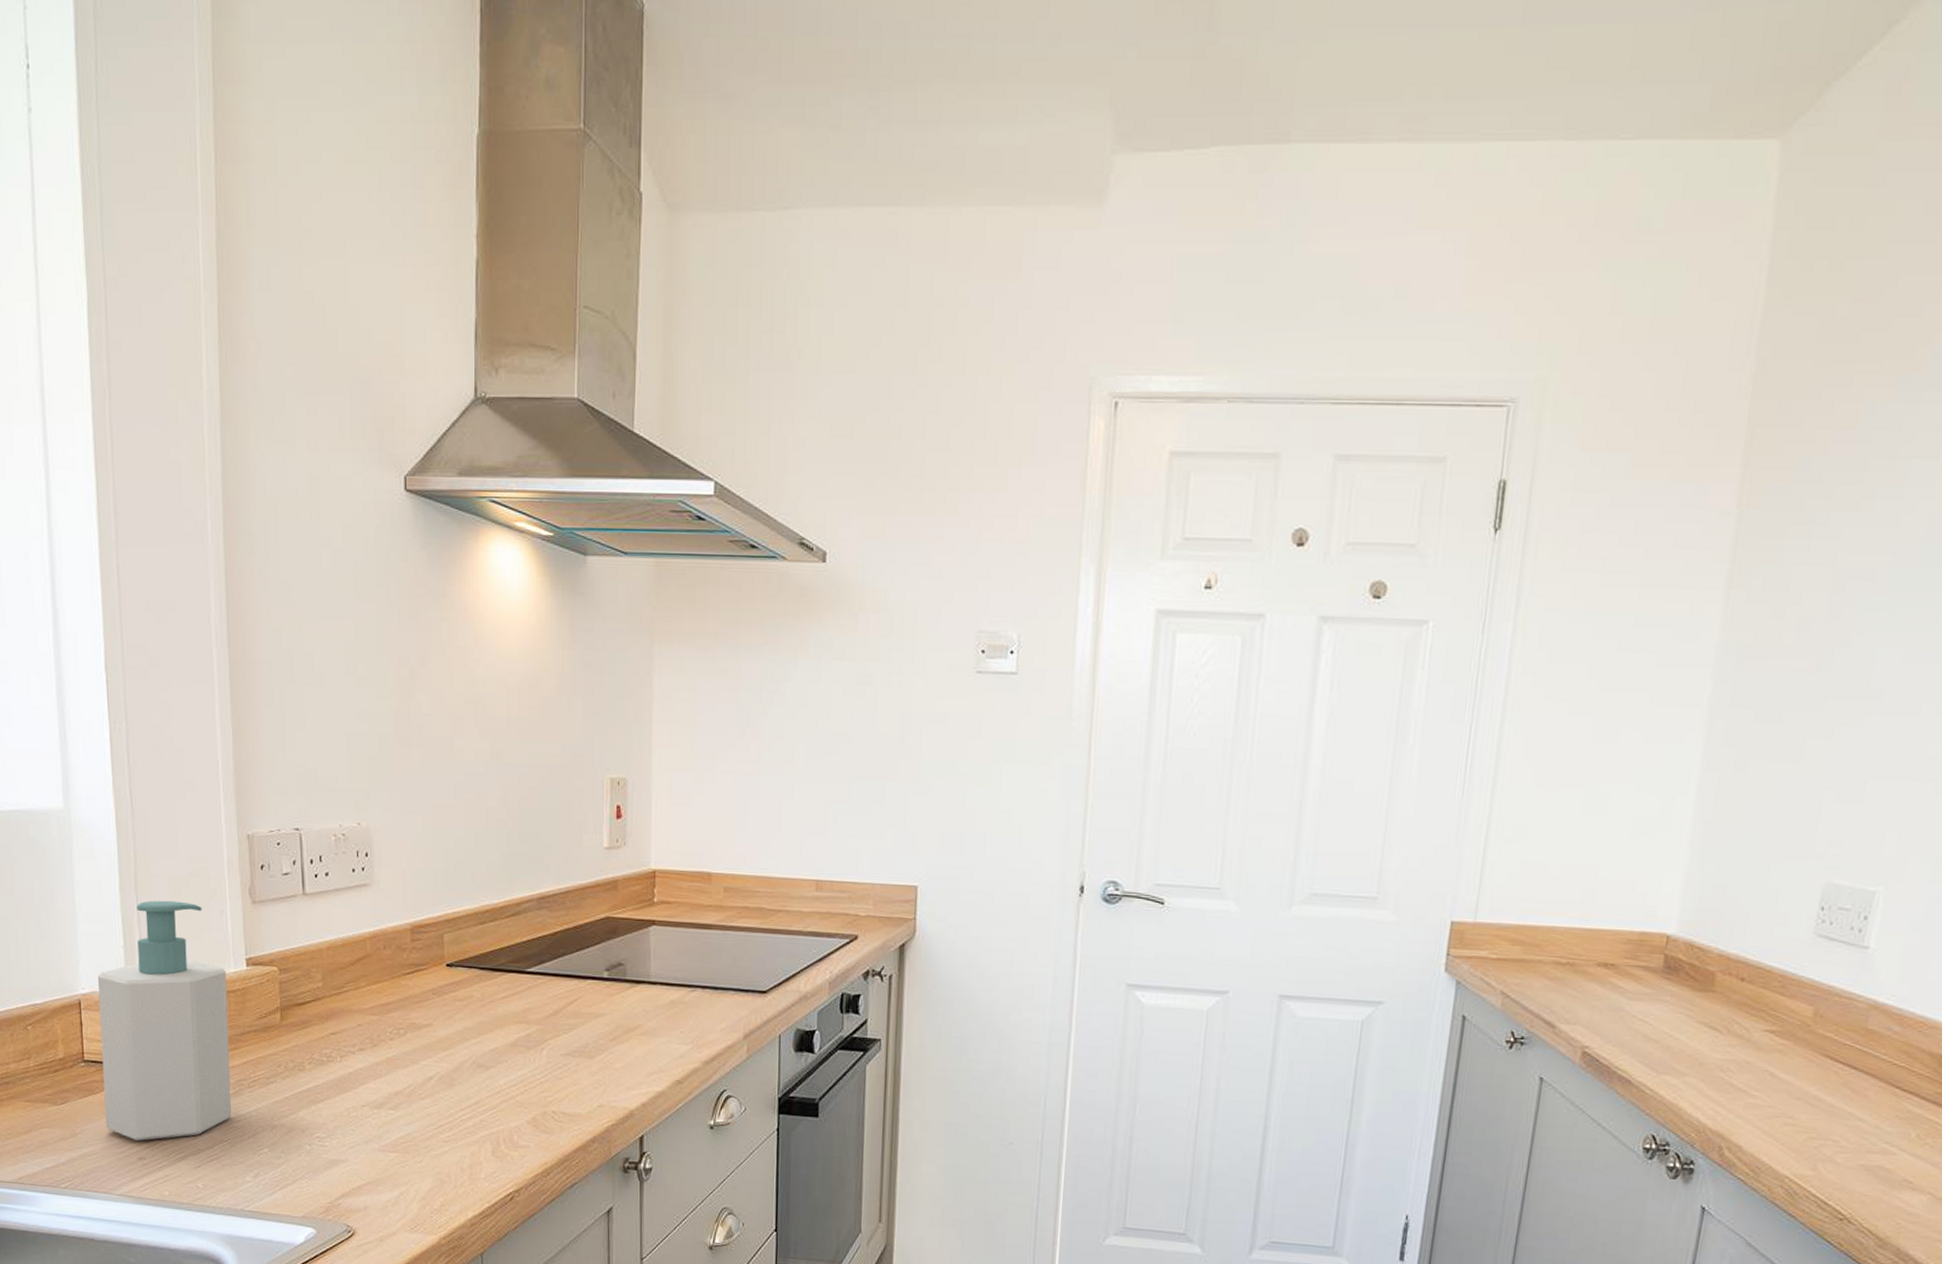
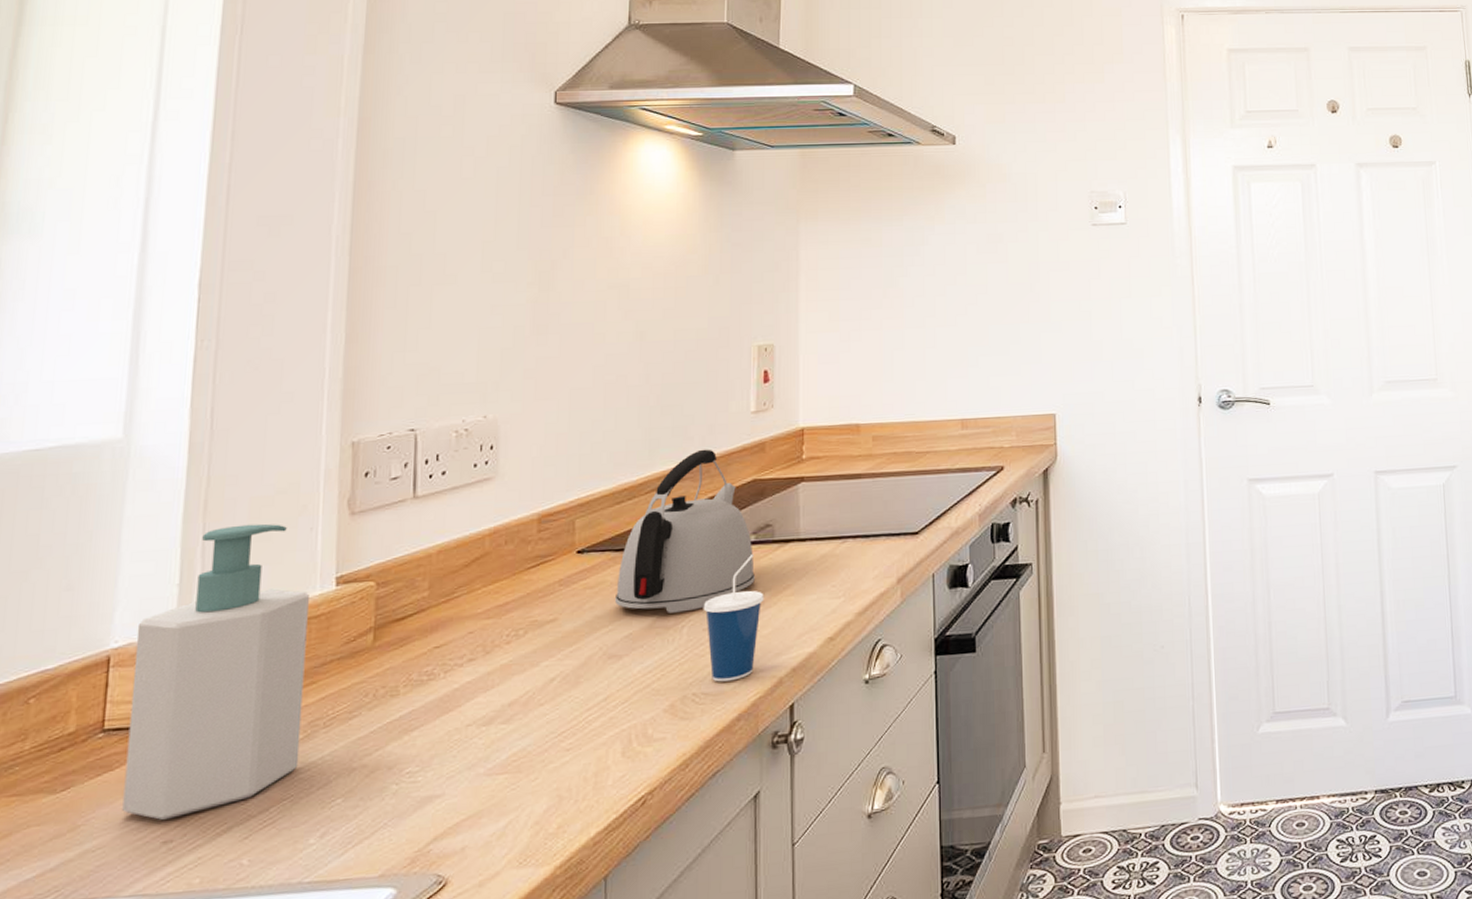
kettle: none [481,880,608,1036] -> present [614,449,755,613]
cup: none [560,991,617,1106] -> present [703,555,764,682]

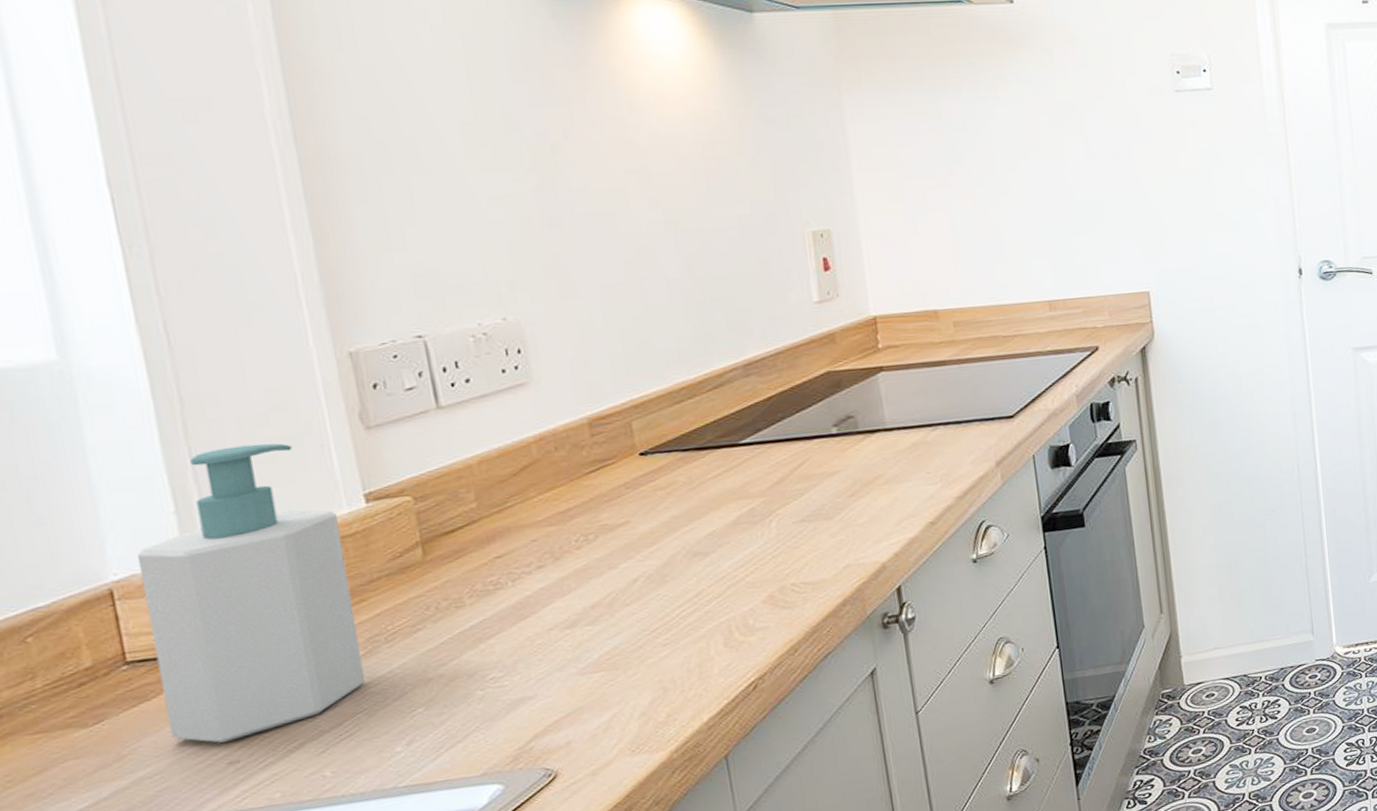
kettle: present [614,449,755,613] -> none [690,342,843,509]
cup: present [703,555,764,682] -> none [789,447,856,571]

